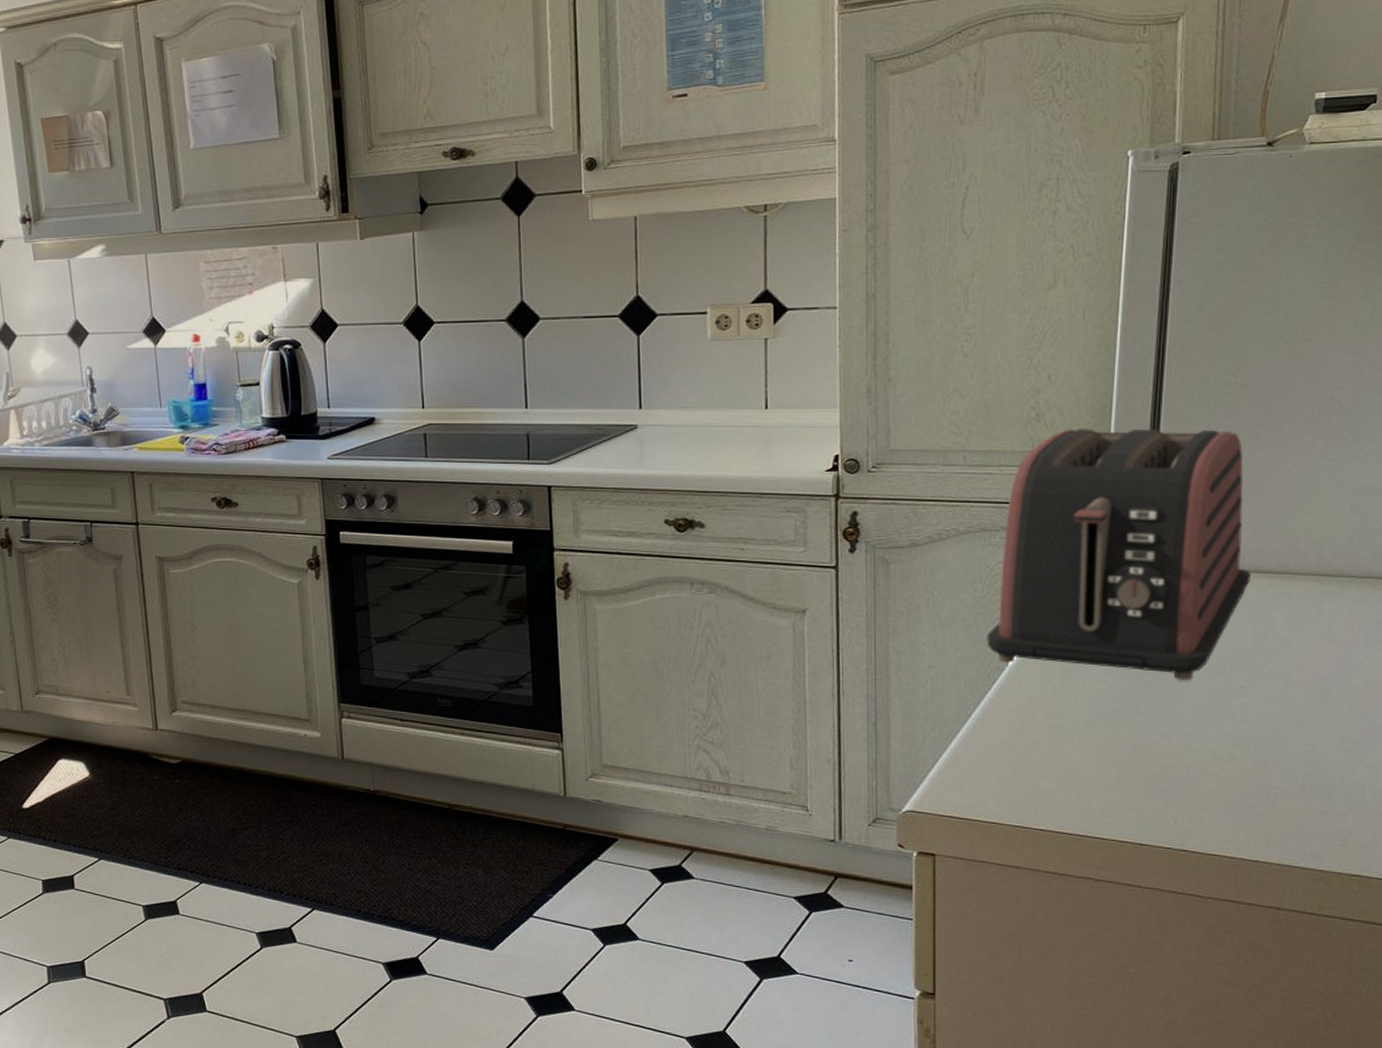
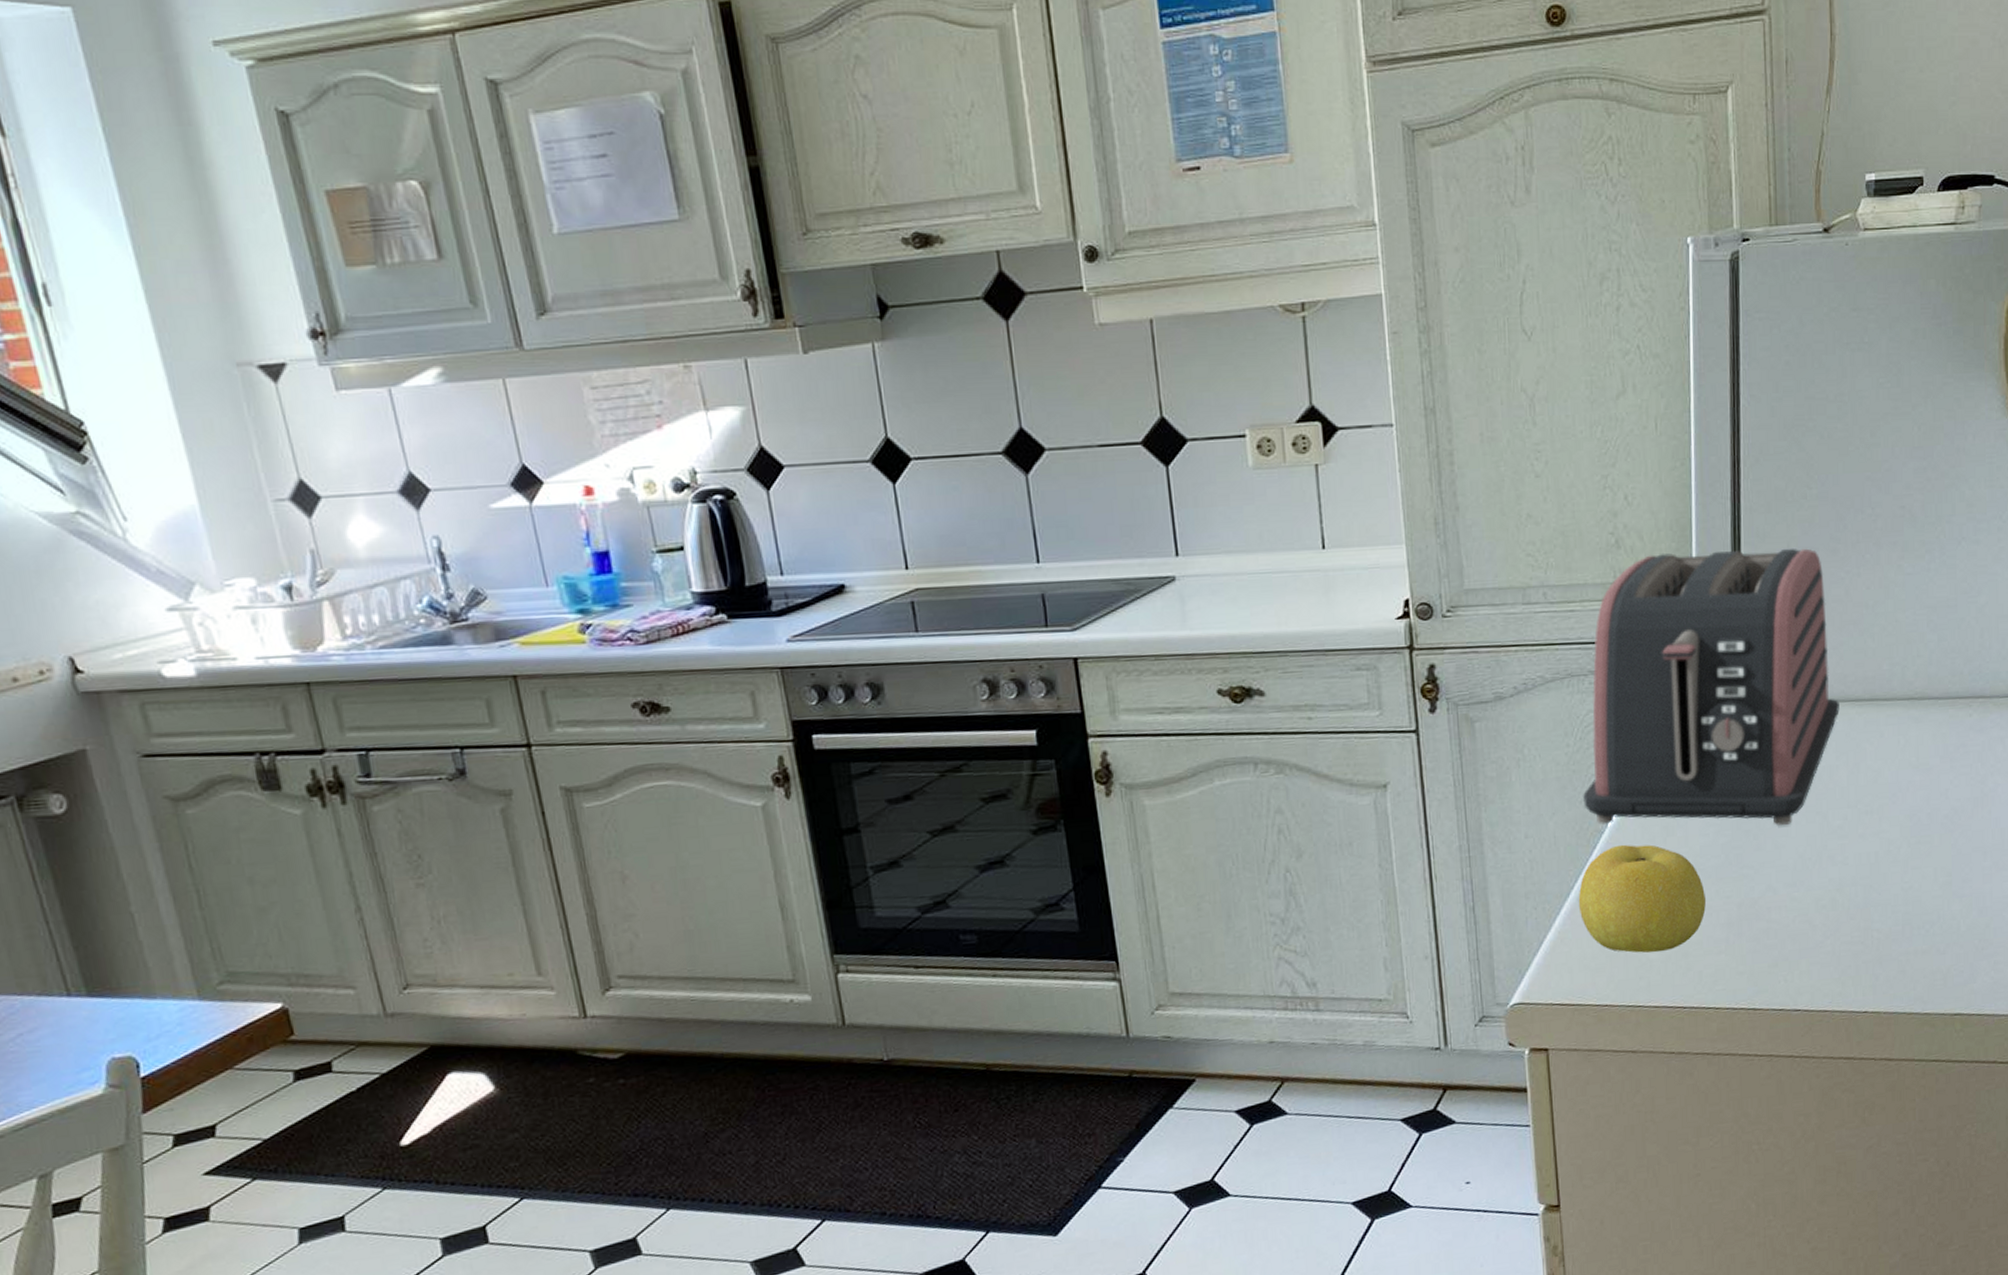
fruit: none [974,682,1100,781] -> present [1578,844,1706,953]

